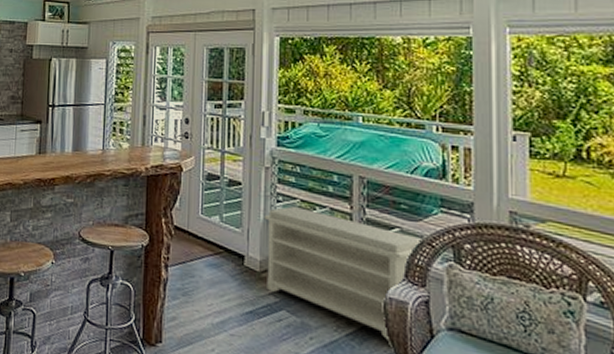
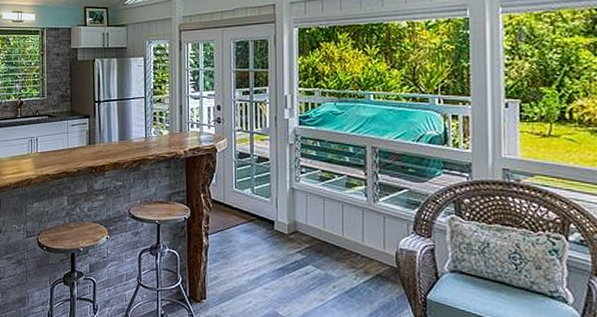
bench: present [264,206,421,343] -> none [290,177,426,287]

